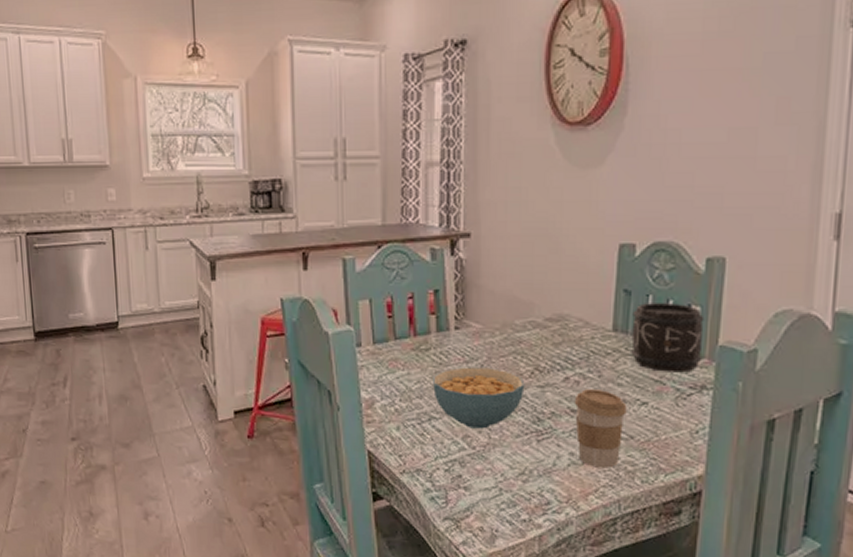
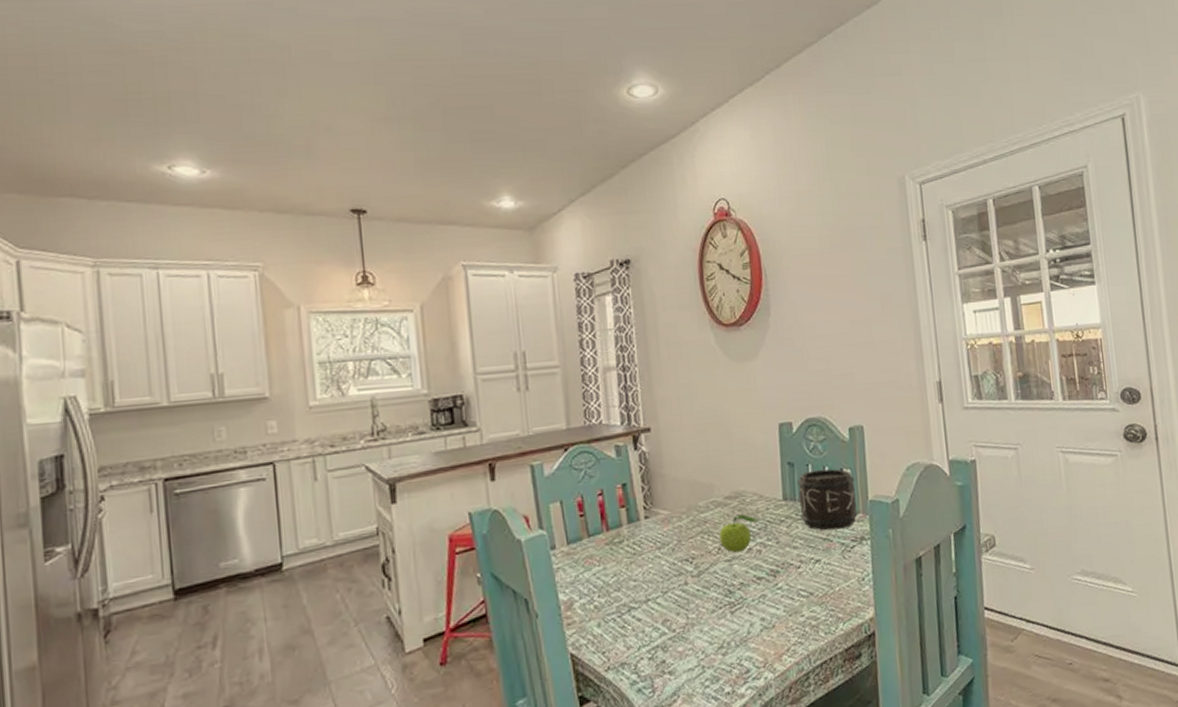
cereal bowl: present [433,367,525,429] -> none [628,550,715,612]
fruit: none [534,339,584,380] -> present [719,514,761,553]
coffee cup: present [574,389,627,468] -> none [758,554,805,628]

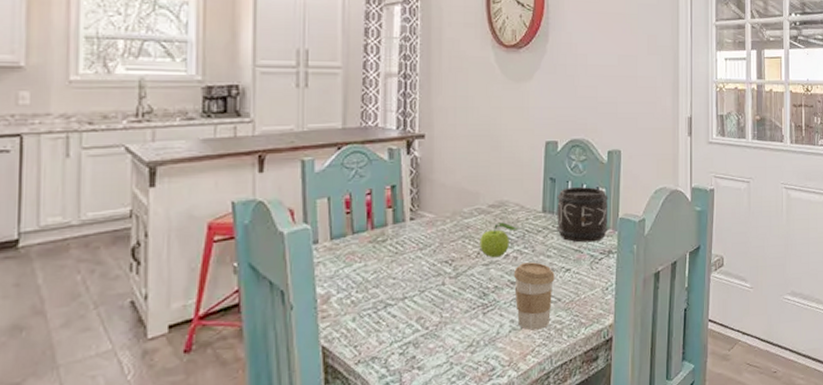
coffee cup: none [758,554,805,628] -> present [513,262,555,330]

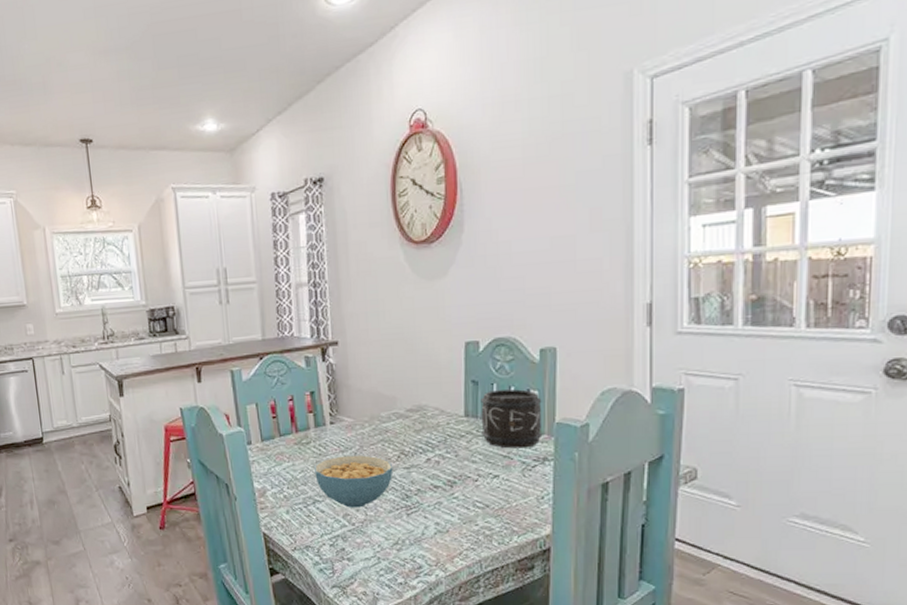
cereal bowl: none [389,252,472,310] -> present [314,455,393,508]
fruit: present [480,222,520,258] -> none [399,426,441,462]
coffee cup: present [513,262,555,330] -> none [436,467,482,534]

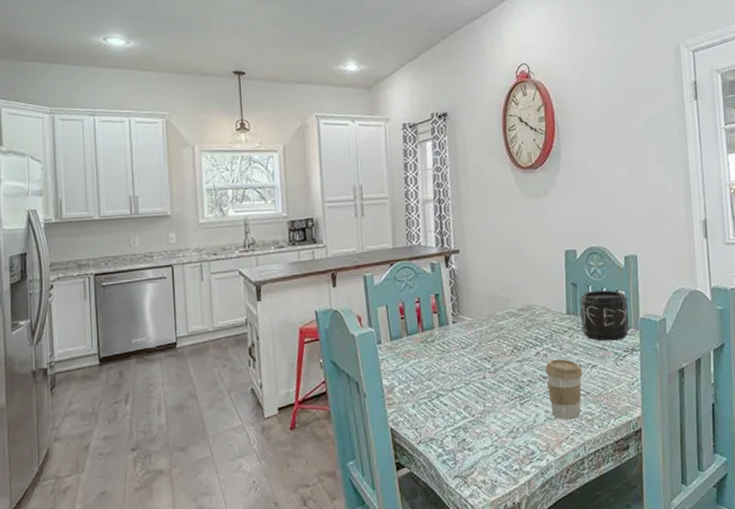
cereal bowl: present [314,455,393,508] -> none [438,350,508,400]
coffee cup: none [436,467,482,534] -> present [544,359,583,420]

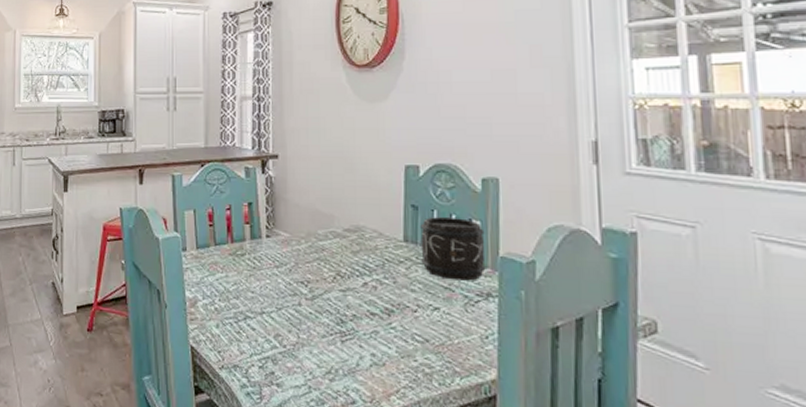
coffee cup: present [544,359,583,420] -> none [373,294,421,370]

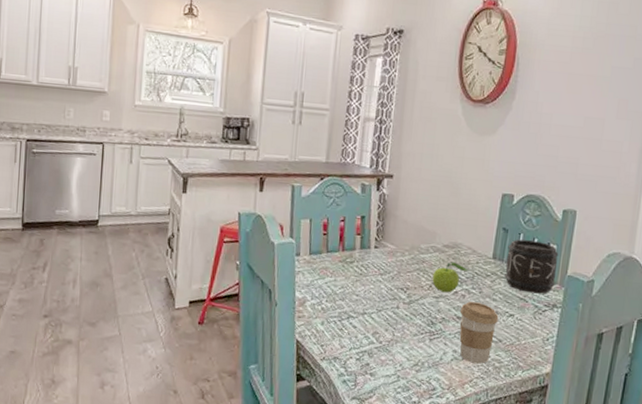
fruit: none [335,248,379,285] -> present [432,262,470,293]
coffee cup: none [373,294,421,370] -> present [459,301,499,364]

